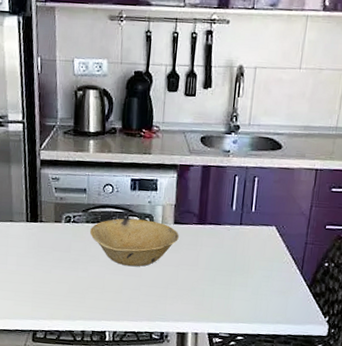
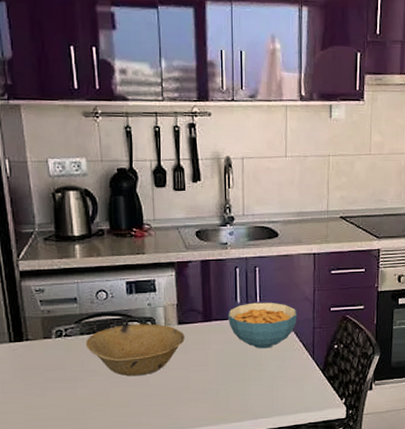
cereal bowl: none [222,211,291,258] -> present [228,302,297,349]

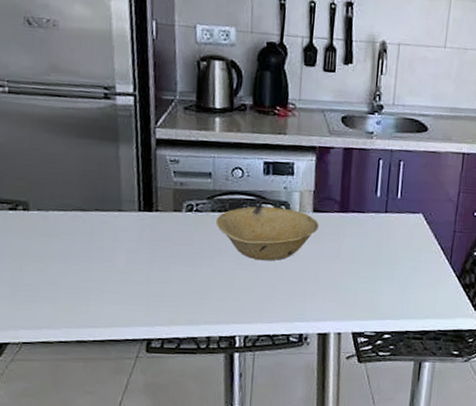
cereal bowl: present [228,302,297,349] -> none [366,198,439,248]

